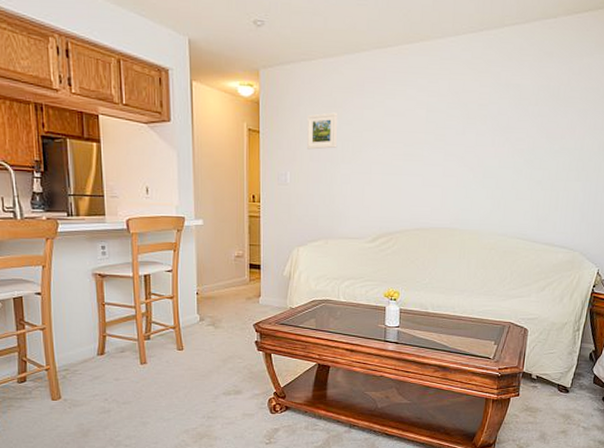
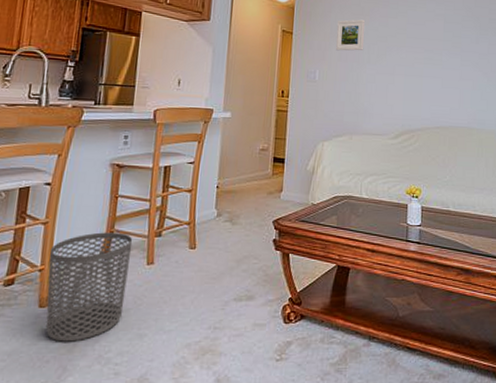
waste bin: none [51,336,125,428] -> present [46,232,133,342]

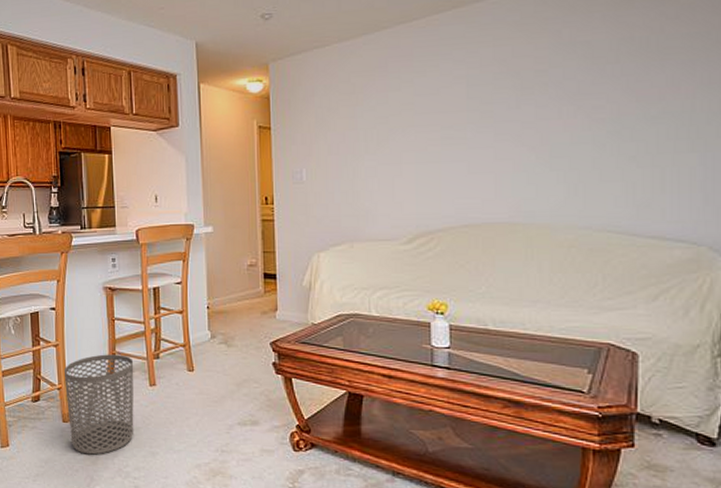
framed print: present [336,19,365,51] -> none [322,99,359,143]

